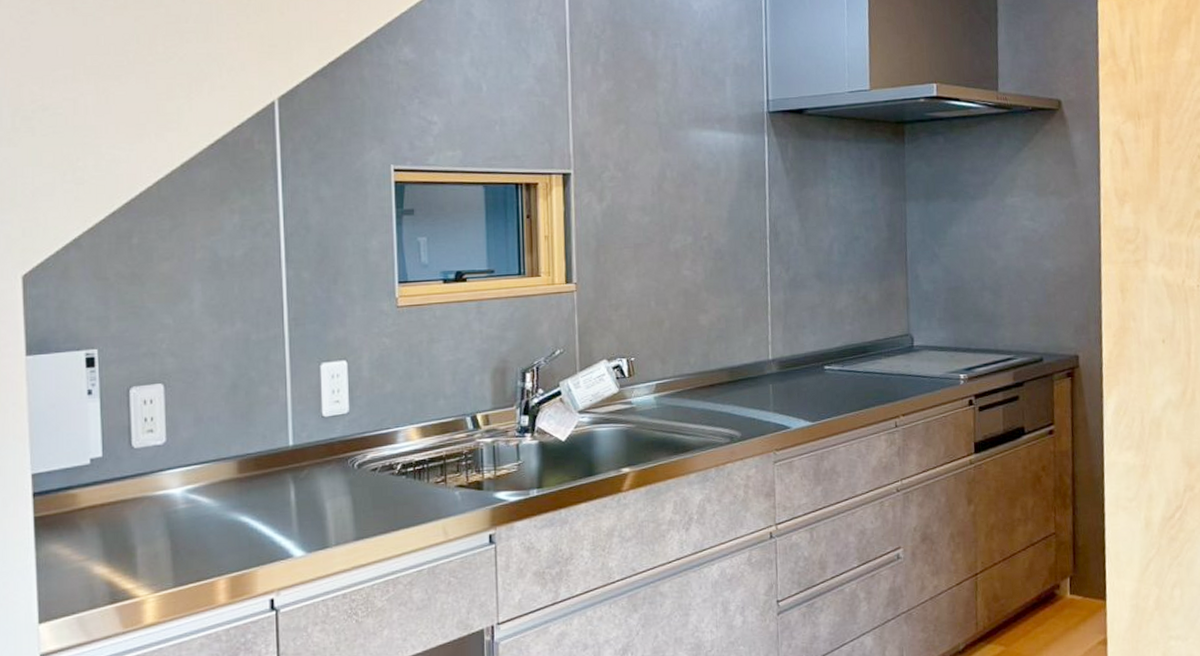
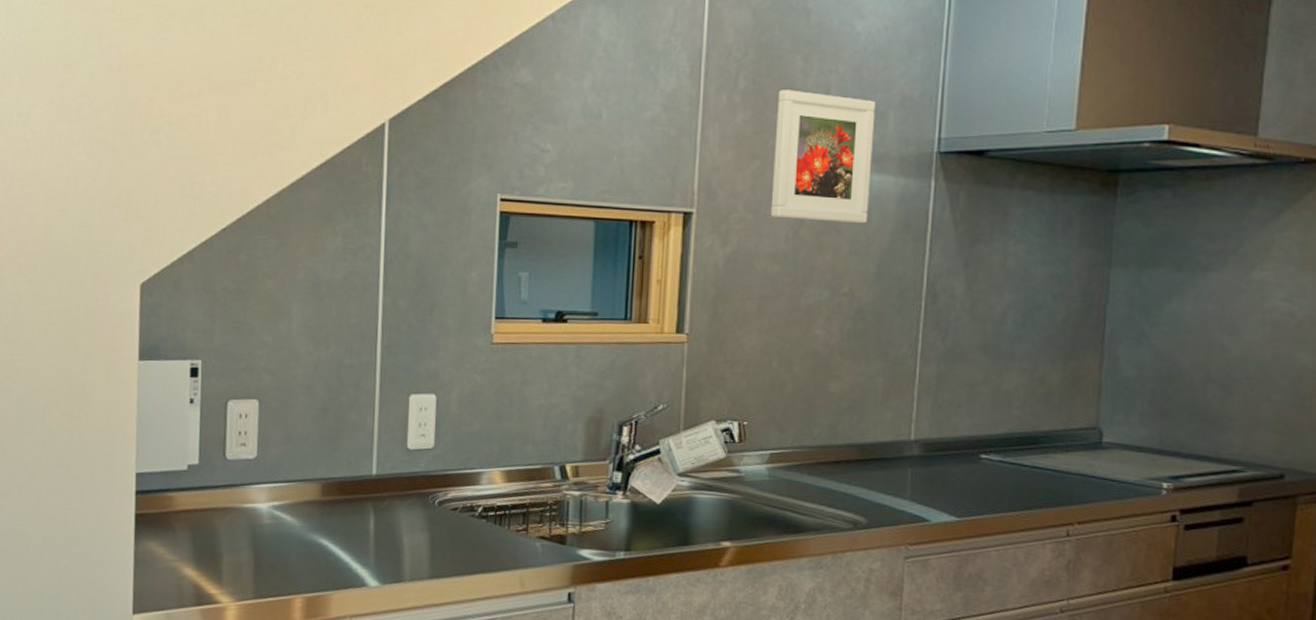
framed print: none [634,61,718,176] -> present [770,90,876,223]

